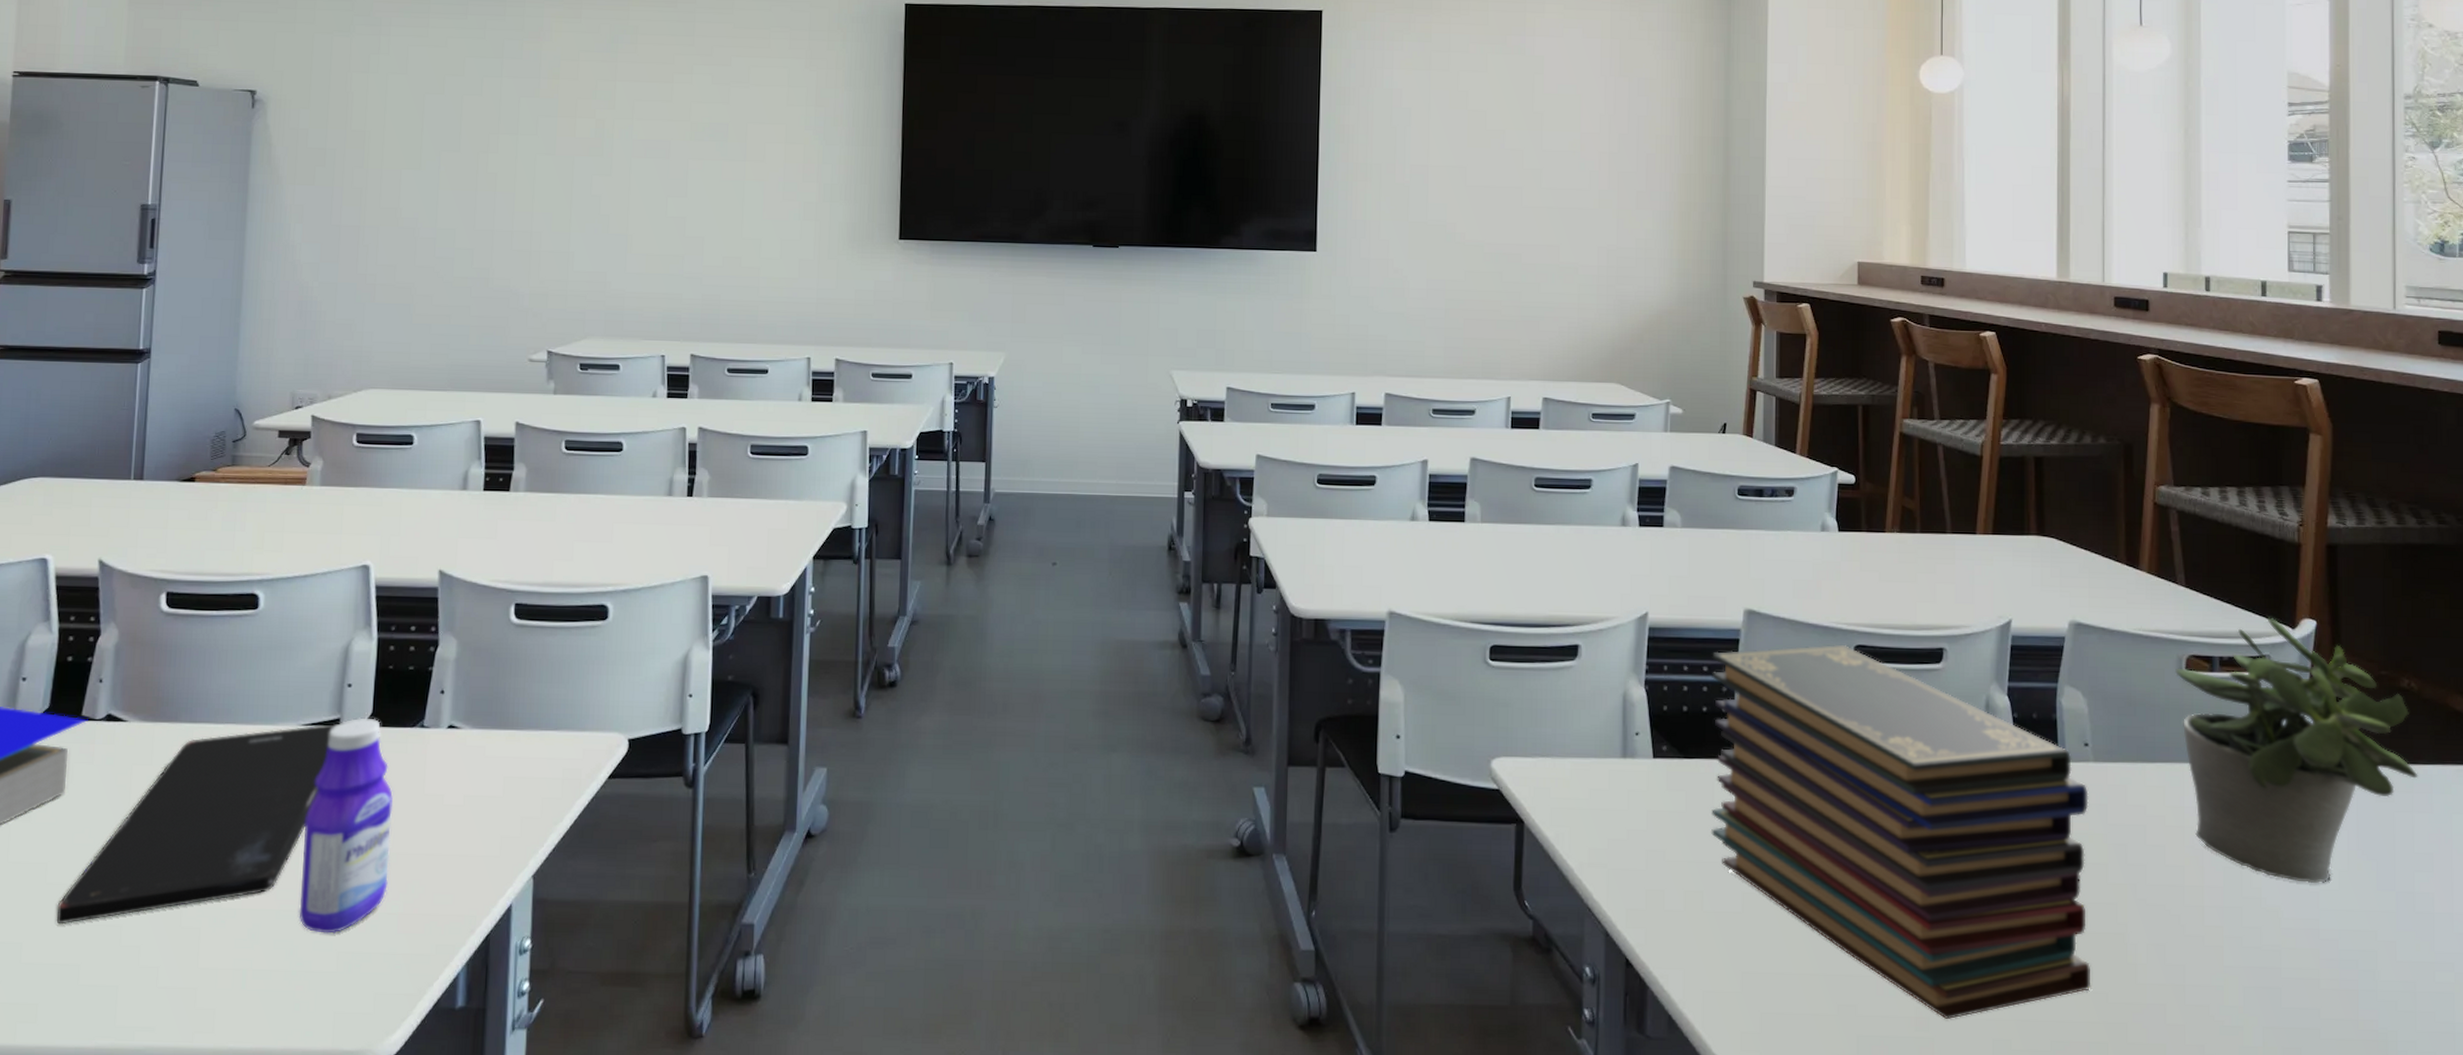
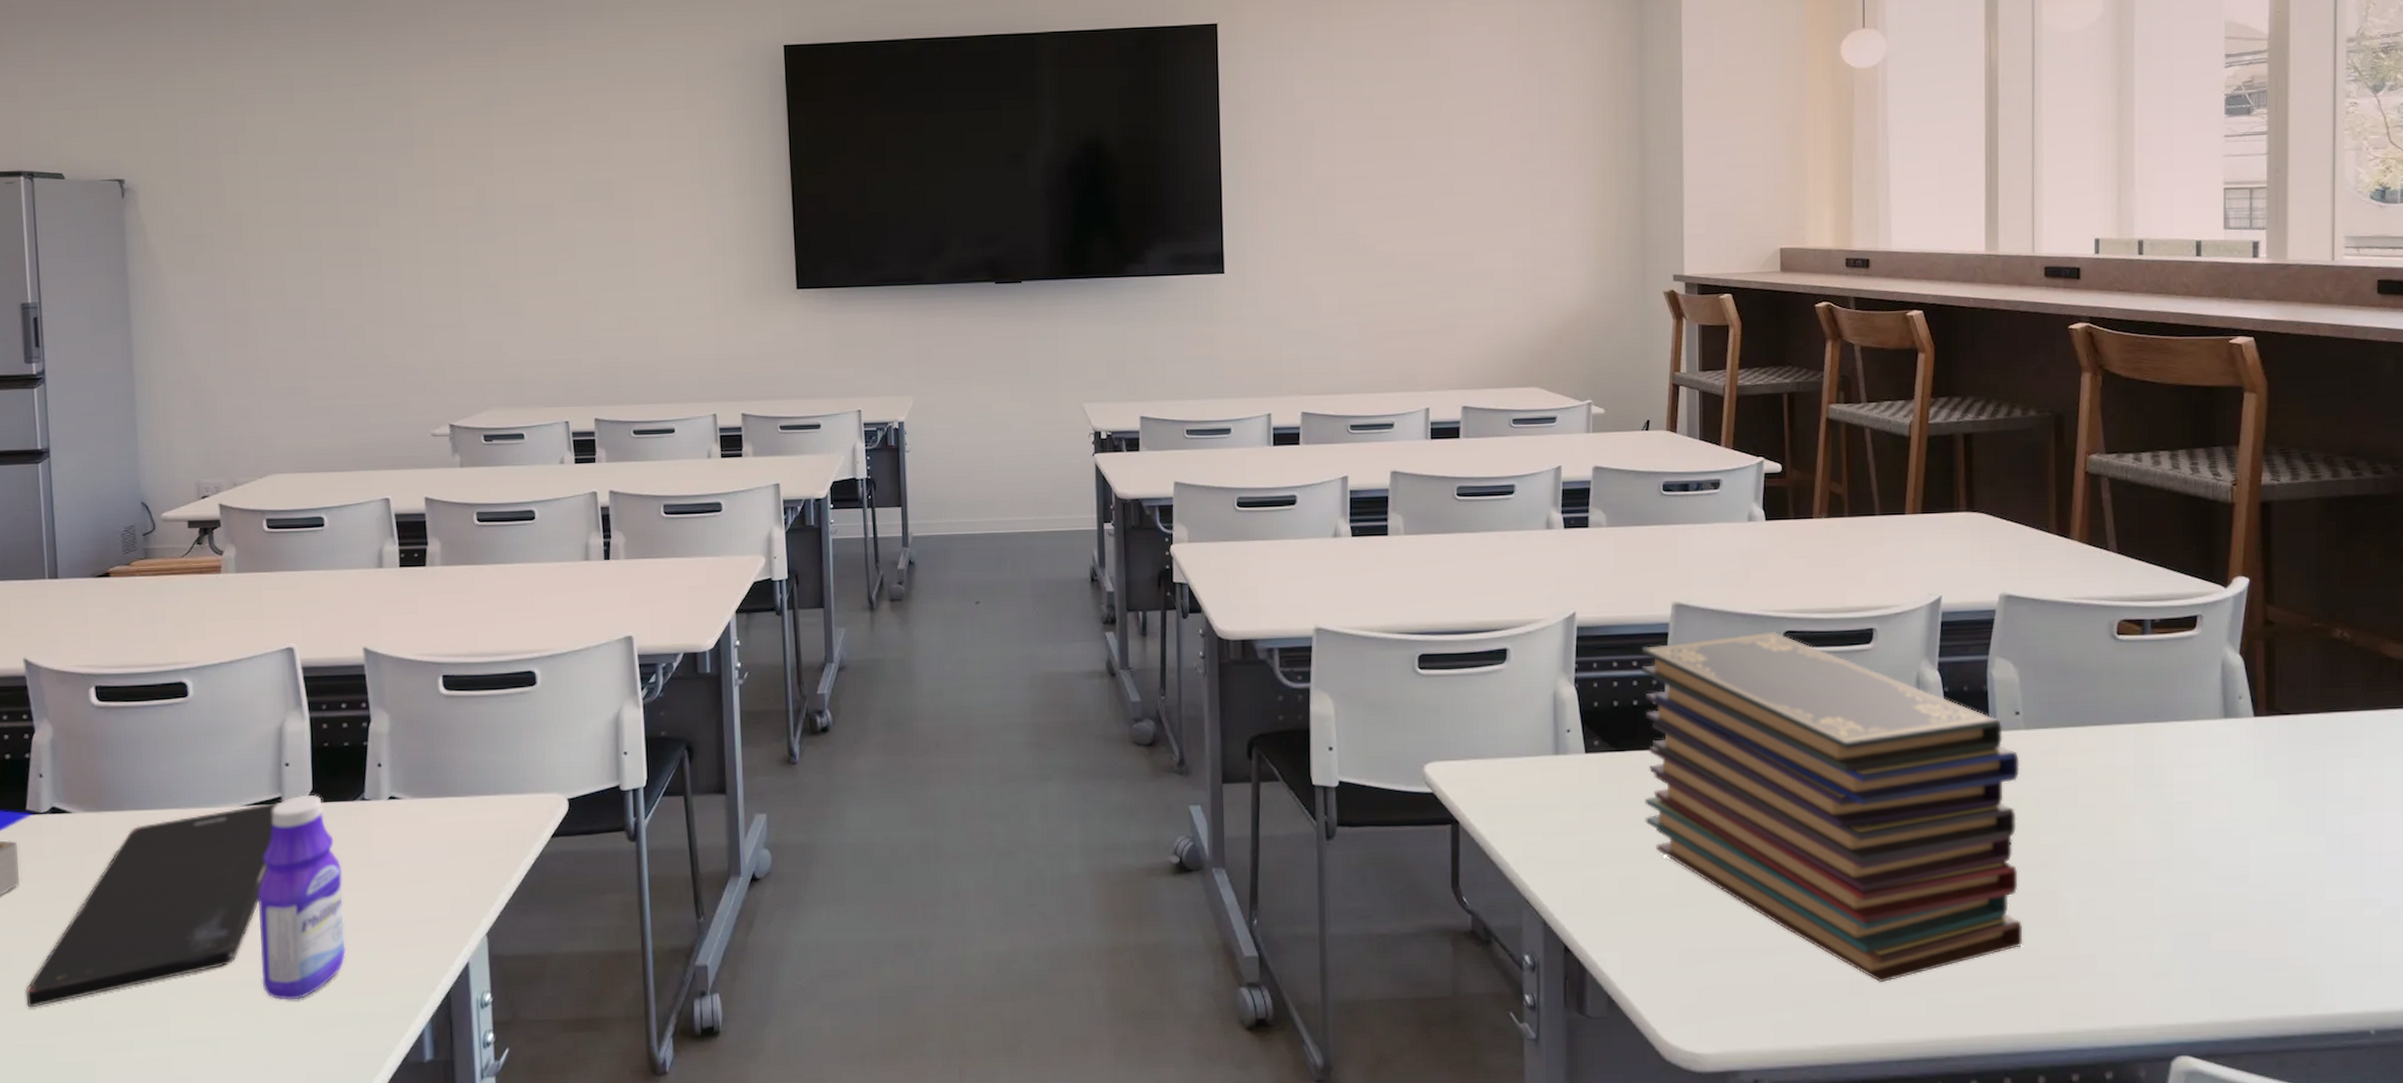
potted plant: present [2175,617,2418,884] -> none [2107,577,2349,833]

